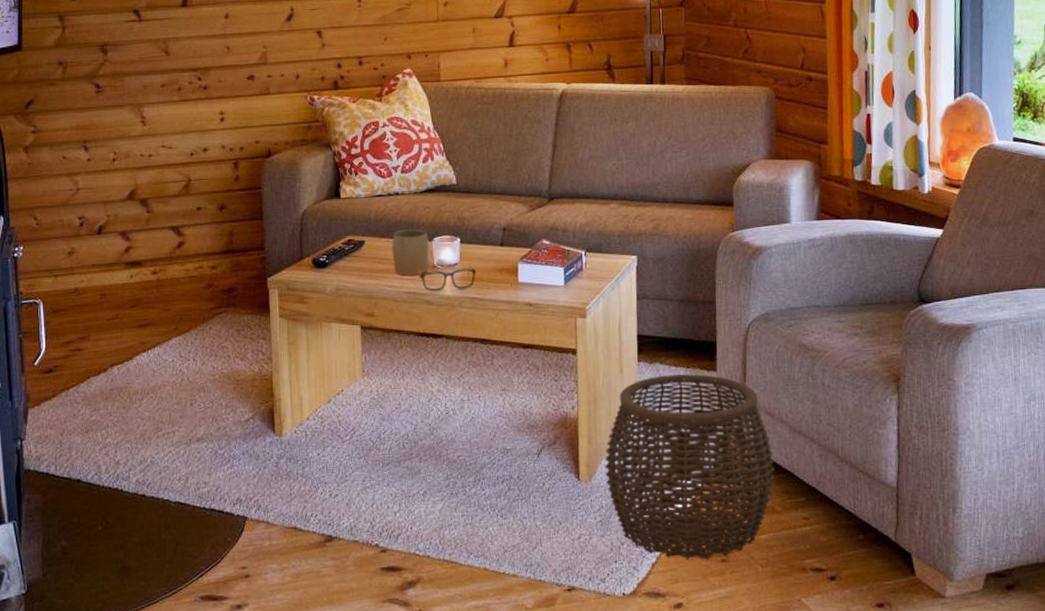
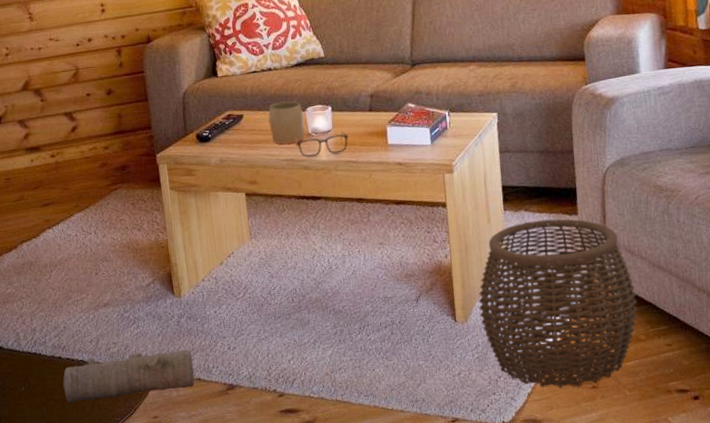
decorative log: none [144,494,291,547] -> present [63,349,195,403]

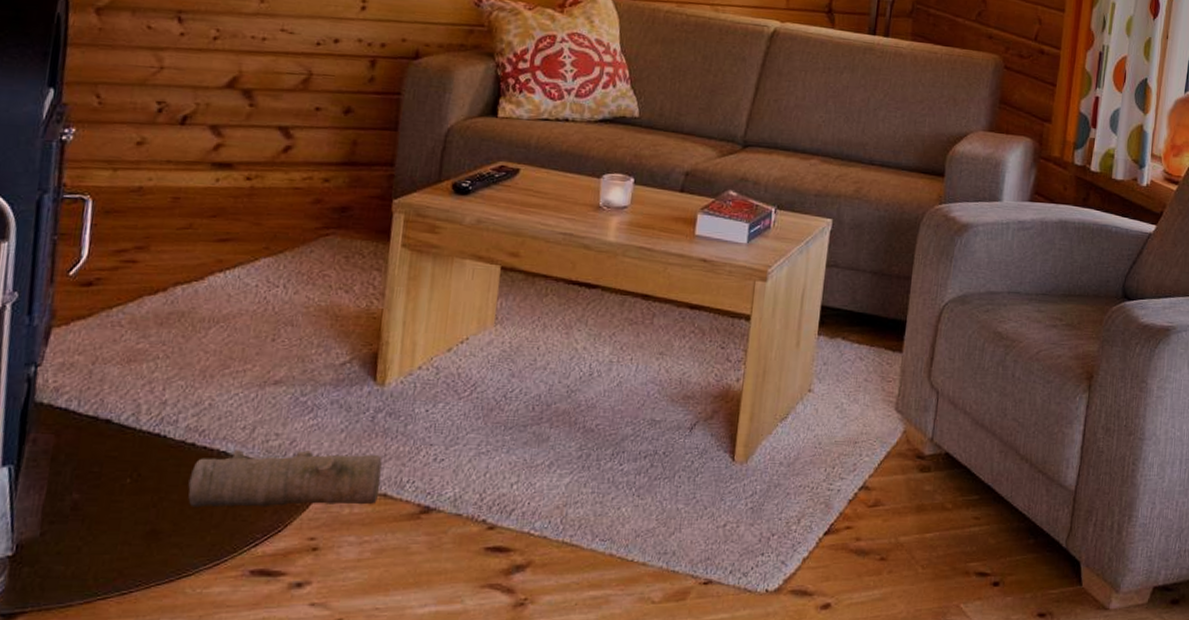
mug: present [268,101,305,144] -> none [550,161,598,215]
eyeglasses: present [294,131,349,157] -> none [578,208,649,236]
woven basket: present [478,218,638,388] -> none [764,352,951,556]

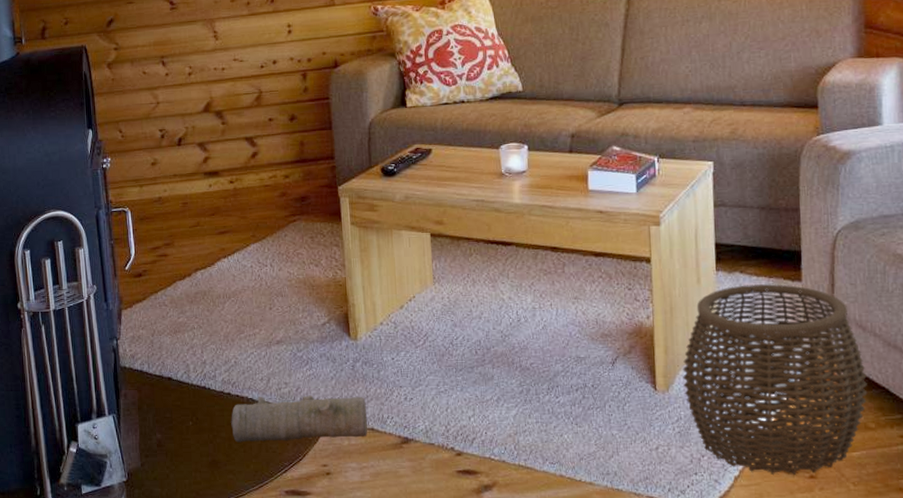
woven basket: none [764,352,951,556] -> present [682,284,868,475]

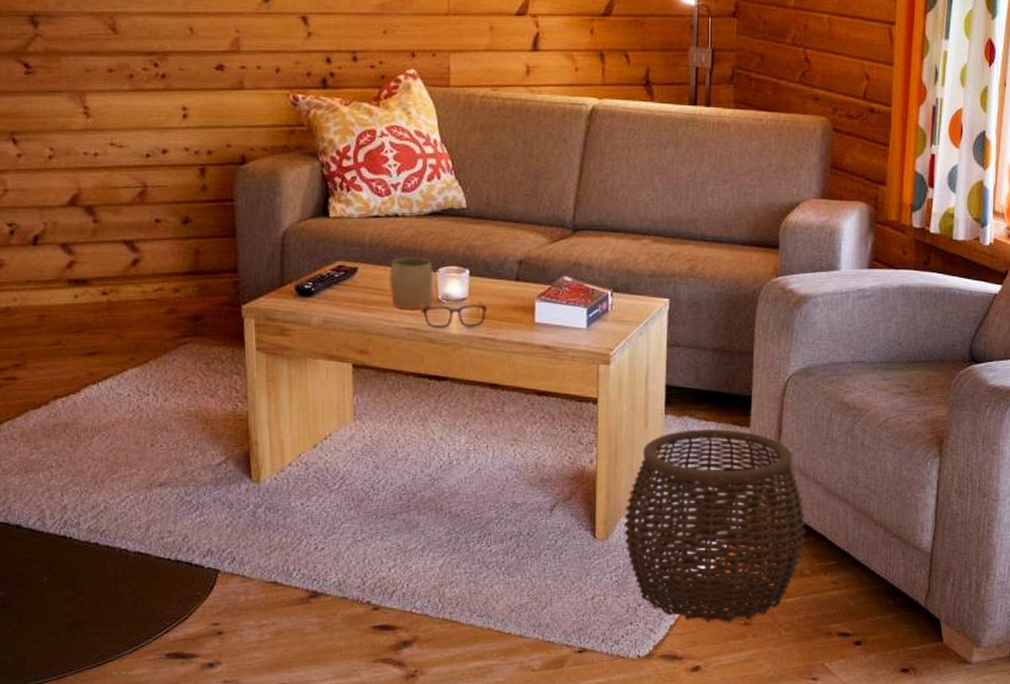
decorative log: present [231,395,368,443] -> none [98,545,270,600]
mug: none [459,137,498,183] -> present [389,257,435,309]
eyeglasses: none [486,172,545,199] -> present [420,300,488,328]

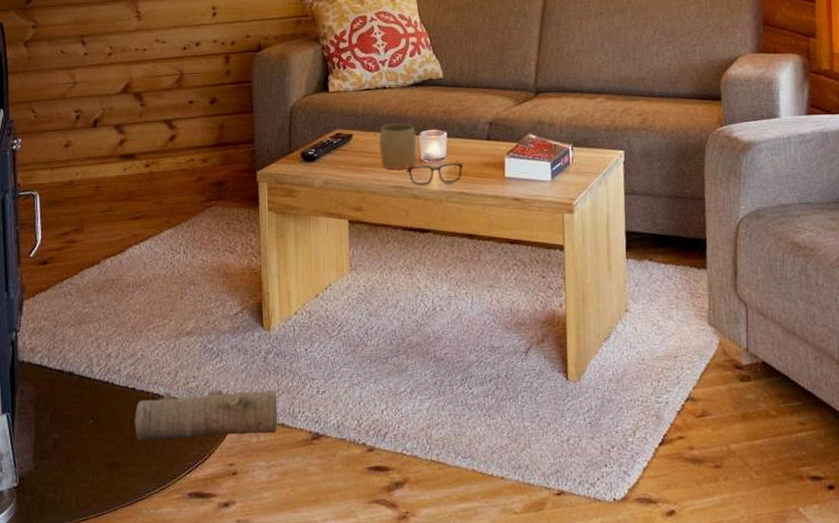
decorative log: none [98,545,270,600] -> present [134,389,278,442]
woven basket: present [624,429,806,622] -> none [594,272,769,465]

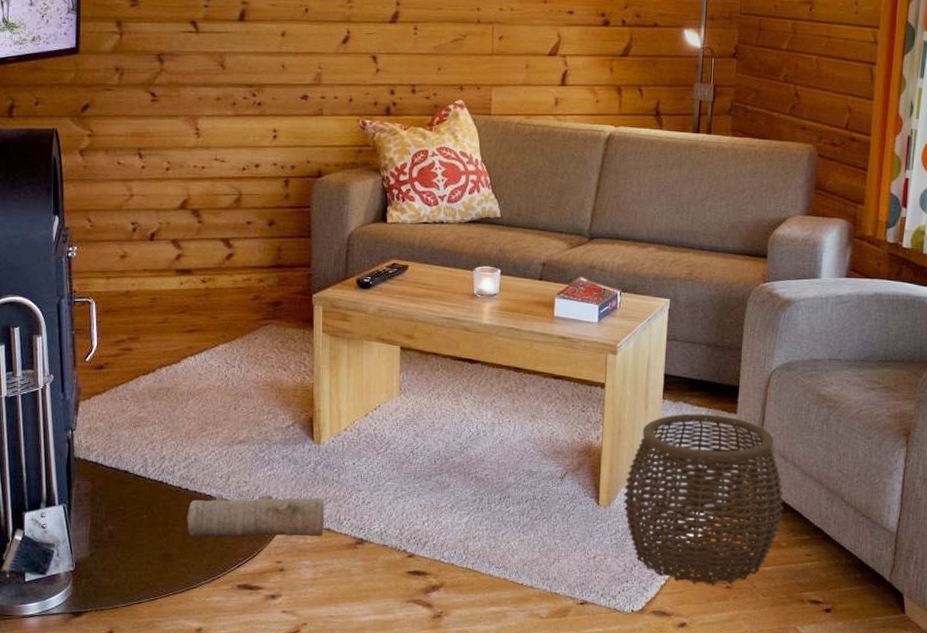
mug: present [379,123,418,169] -> none [434,257,472,302]
eyeglasses: present [405,159,463,185] -> none [458,296,515,319]
woven basket: none [594,272,769,465] -> present [624,413,784,585]

